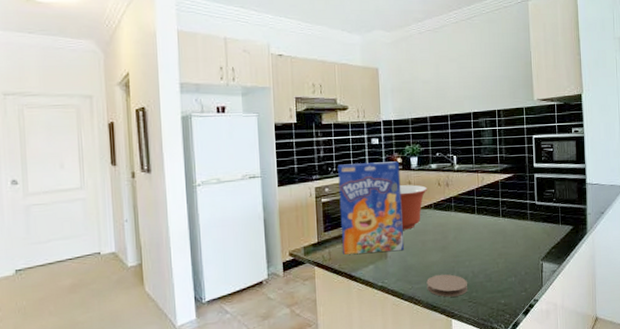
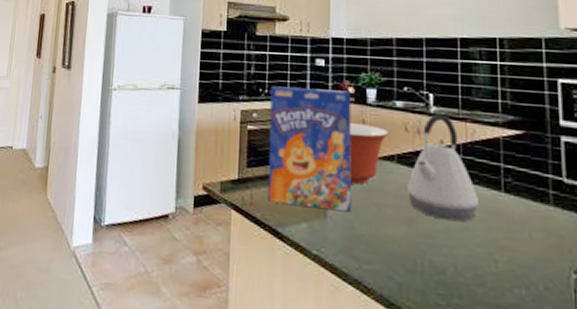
coaster: present [426,274,468,297] -> none [381,257,447,298]
kettle: none [440,169,486,244] -> present [406,114,478,222]

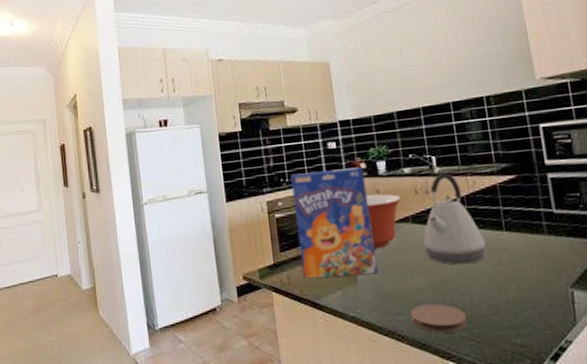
coaster: none [381,257,447,298] -> present [410,303,468,333]

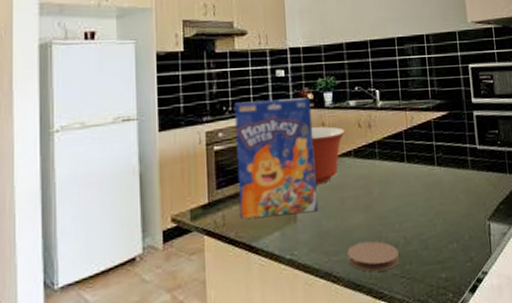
kettle: present [422,173,485,265] -> none [362,107,419,201]

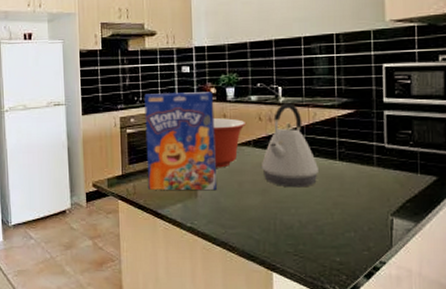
coaster: present [347,241,400,272] -> none [243,220,294,247]
kettle: none [362,107,419,201] -> present [261,103,318,188]

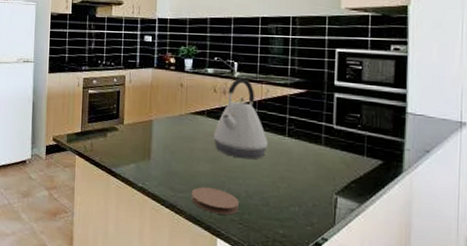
cereal box: present [144,92,217,191] -> none [105,58,173,155]
mixing bowl: present [213,118,247,168] -> none [169,87,202,134]
coaster: none [243,220,294,247] -> present [191,187,240,215]

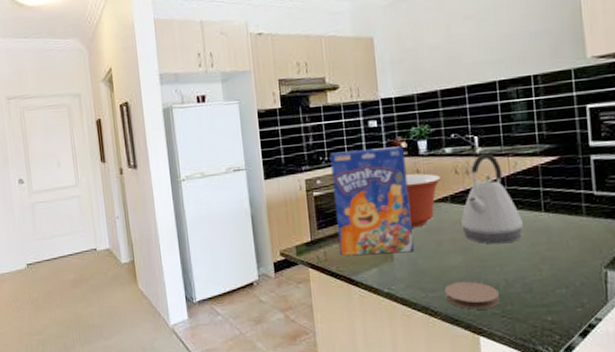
cereal box: none [105,58,173,155] -> present [330,146,414,255]
mixing bowl: none [169,87,202,134] -> present [405,173,442,228]

